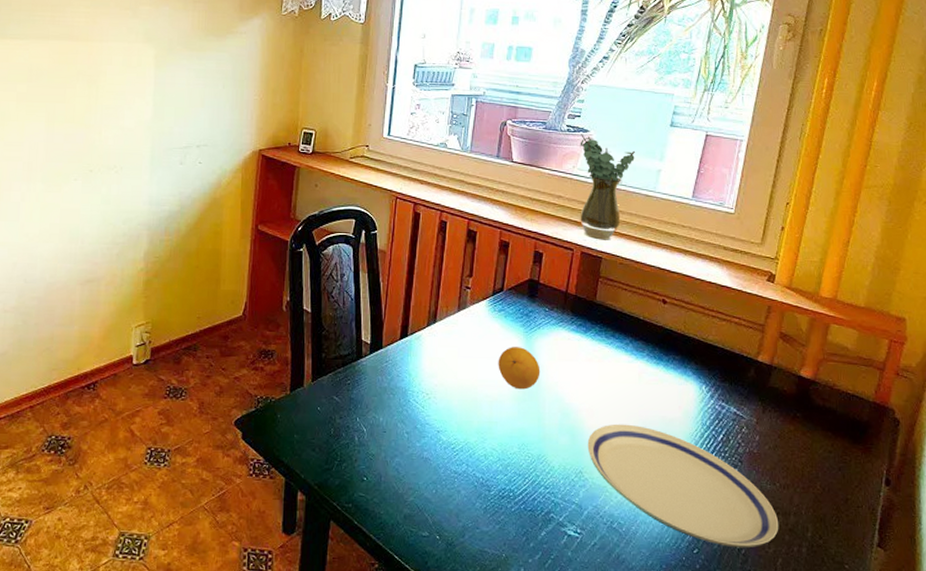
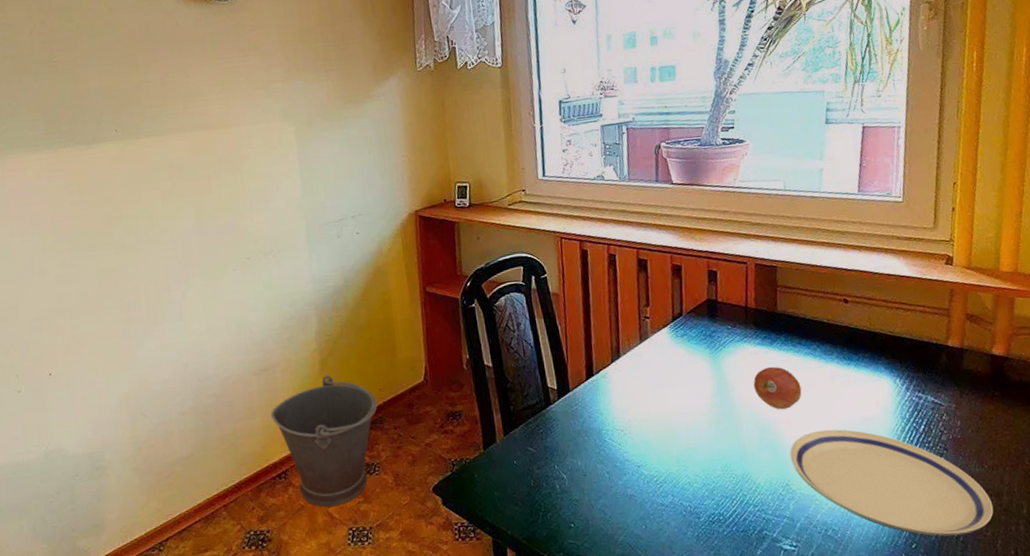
bucket: none [89,296,194,424] -> present [270,375,378,507]
fruit: present [498,347,540,390] -> none [688,369,733,412]
fruit: none [562,354,608,398] -> present [753,366,802,410]
vase: present [580,134,636,240] -> none [737,145,795,249]

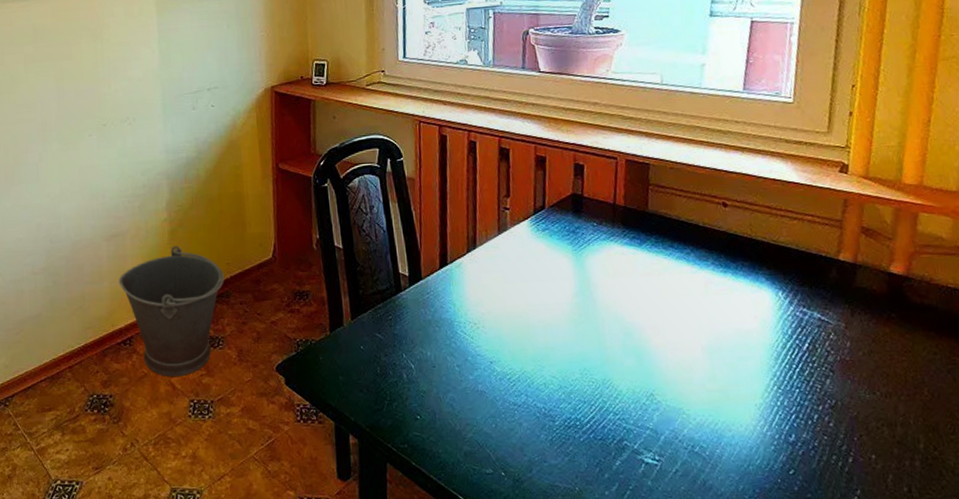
fruit: present [753,366,802,410] -> none [618,268,672,315]
plate: present [790,429,994,537] -> none [656,339,885,466]

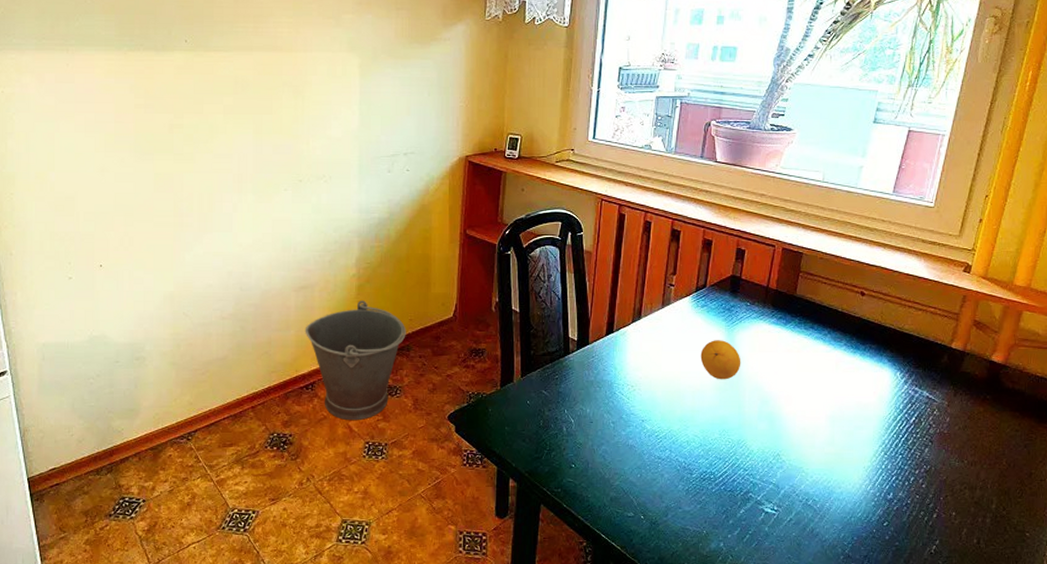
fruit: none [547,266,596,312] -> present [700,340,741,380]

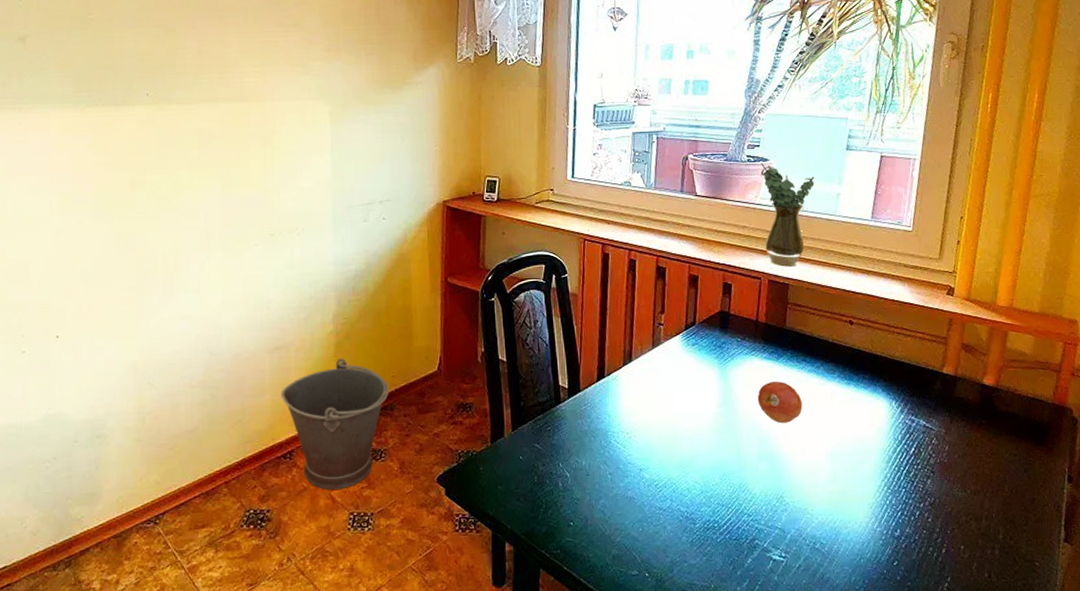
fruit: present [700,340,741,380] -> none [694,379,737,421]
fruit: none [762,345,806,386] -> present [757,381,803,424]
vase: none [782,133,839,236] -> present [760,163,815,267]

